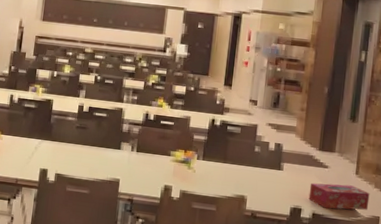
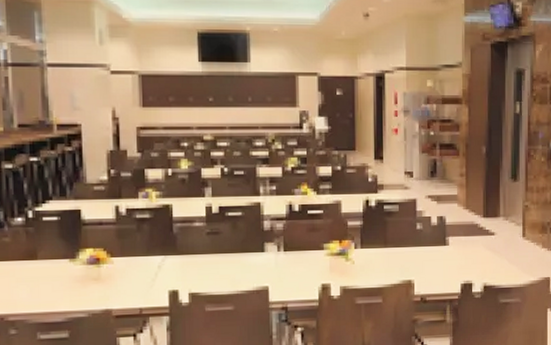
tissue box: present [308,182,370,210] -> none [478,249,538,278]

